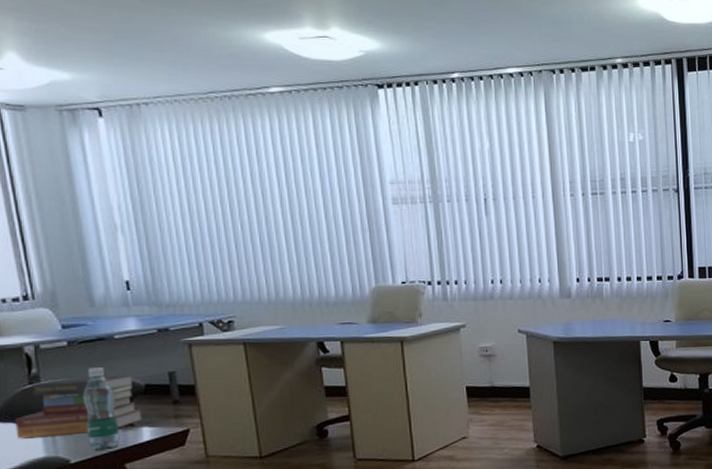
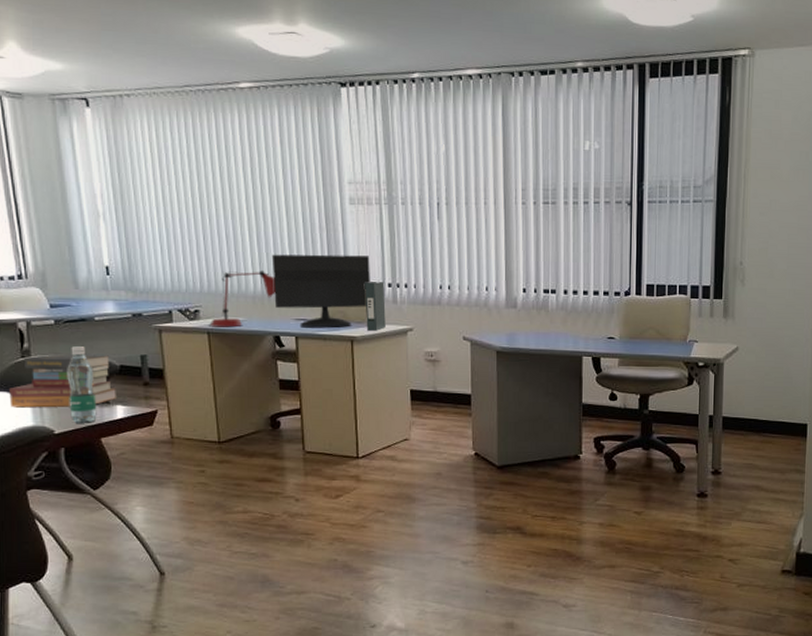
desk lamp: none [243,275,317,337] -> present [208,269,275,328]
computer monitor: none [311,255,418,332] -> present [271,254,370,328]
binder: none [413,280,437,331] -> present [365,282,386,332]

